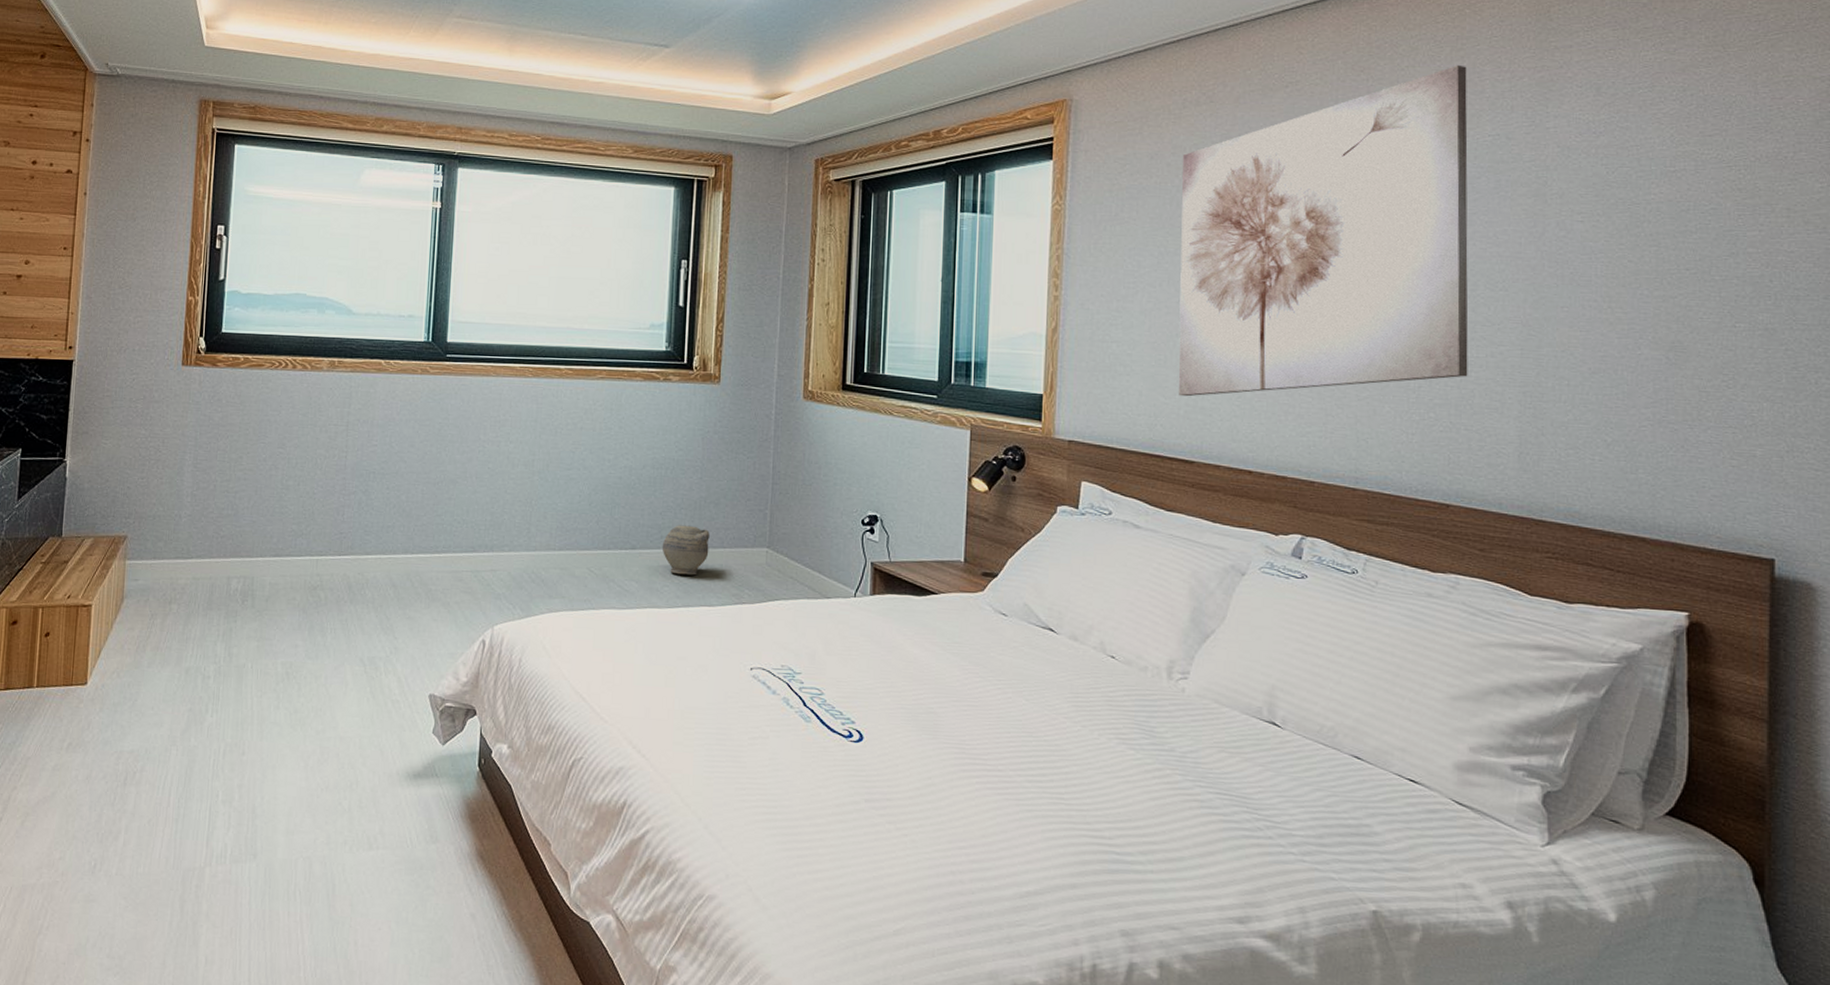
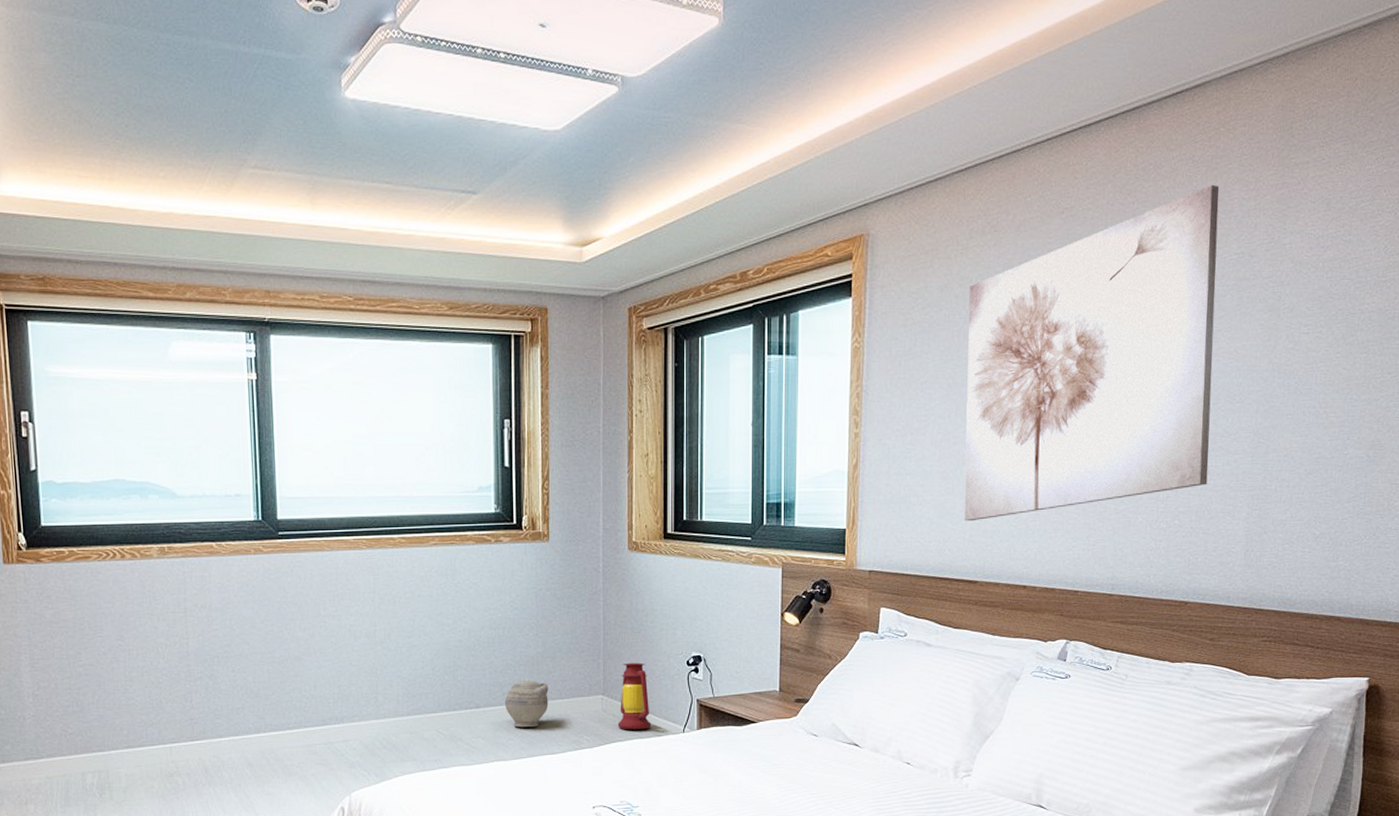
lantern: none [782,516,820,590] -> present [617,662,652,730]

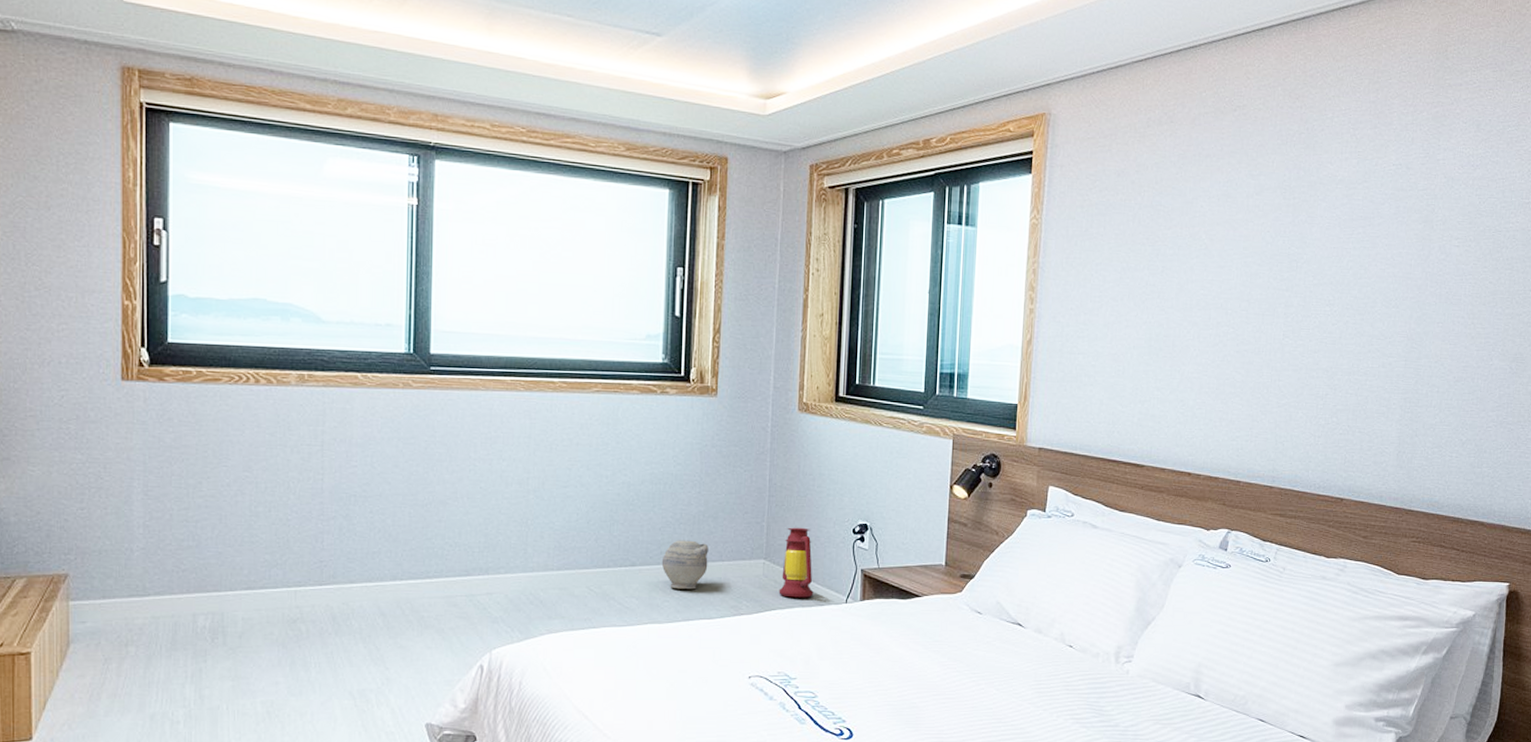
wall art: present [964,184,1220,522] -> none [1133,96,1381,405]

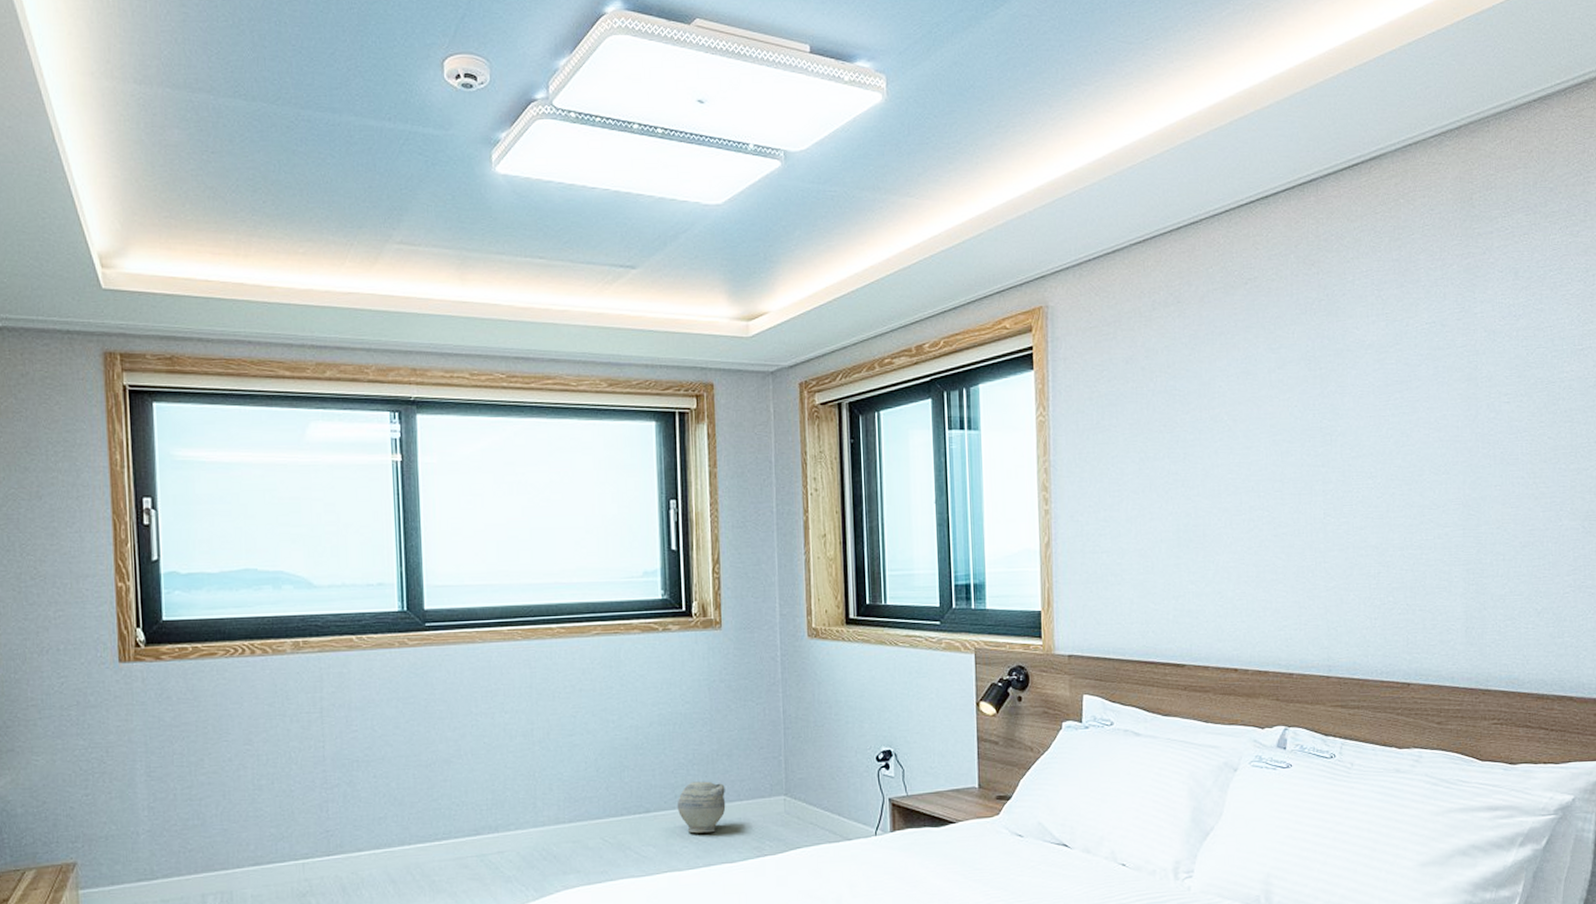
lantern: present [778,527,814,598] -> none [803,759,840,834]

